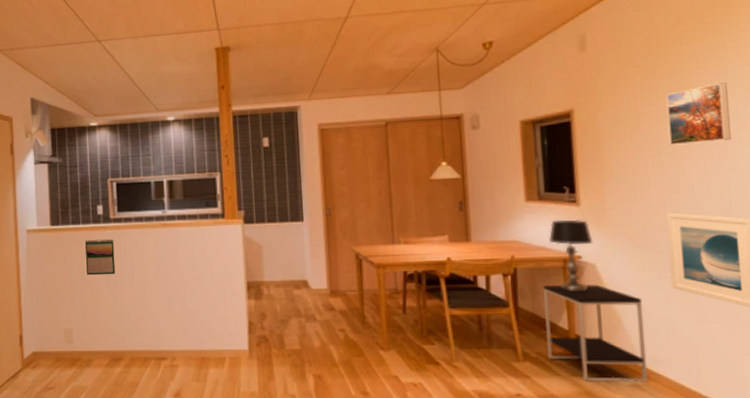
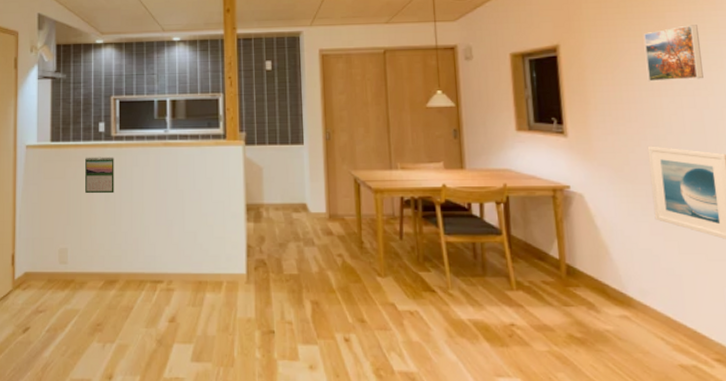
side table: present [543,284,649,383] -> none [534,214,636,314]
table lamp: present [548,219,593,292] -> none [538,149,581,222]

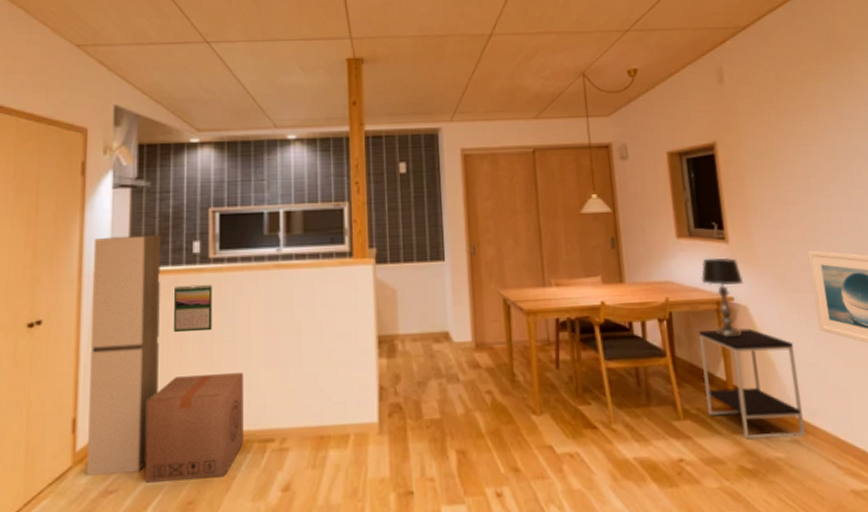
cabinet: none [23,116,74,298] -> present [87,234,161,476]
cardboard box: none [66,228,139,307] -> present [146,373,243,483]
side table: none [534,214,636,314] -> present [699,328,806,441]
table lamp: none [538,149,581,222] -> present [700,257,744,338]
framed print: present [643,25,704,82] -> none [797,121,857,181]

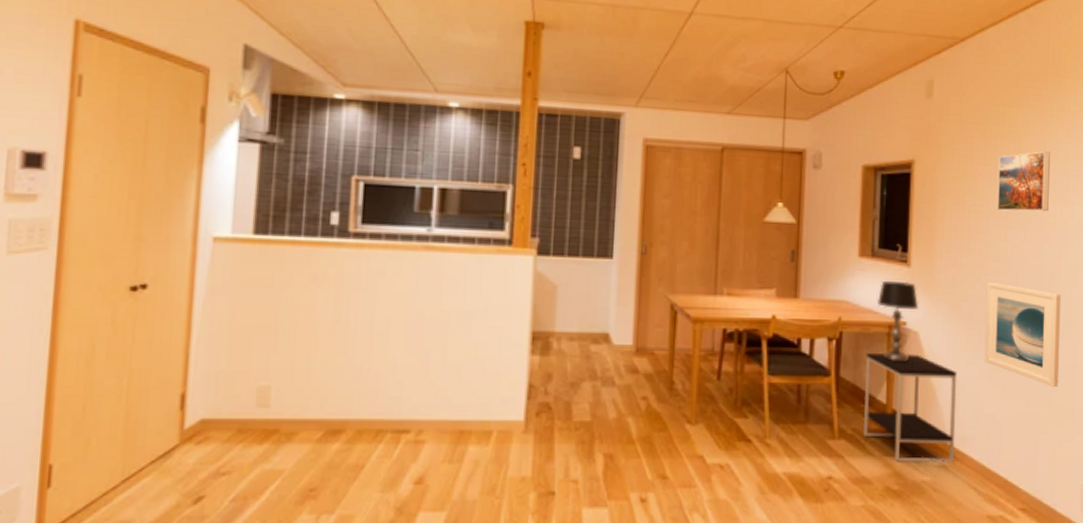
cabinet: present [87,234,161,476] -> none [196,197,294,455]
cardboard box: present [146,373,243,483] -> none [263,358,380,467]
calendar: present [174,284,213,333] -> none [303,259,351,312]
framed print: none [797,121,857,181] -> present [996,151,1050,212]

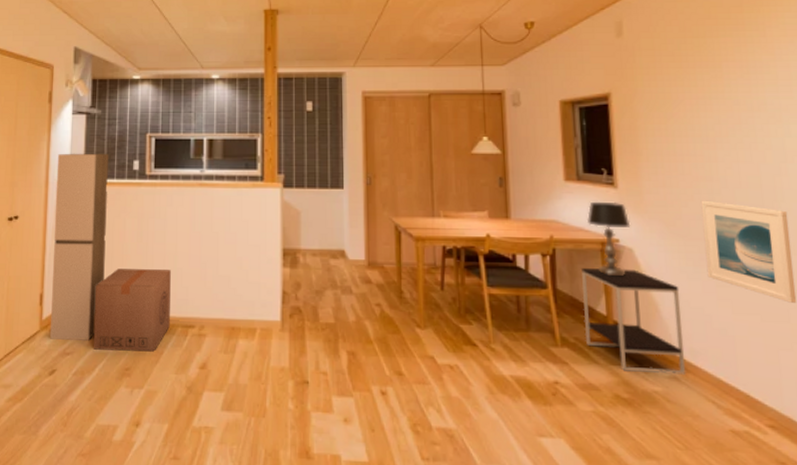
cabinet: none [196,197,294,455] -> present [50,153,109,341]
cardboard box: none [263,358,380,467] -> present [94,269,171,352]
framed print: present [996,151,1050,212] -> none [698,76,761,134]

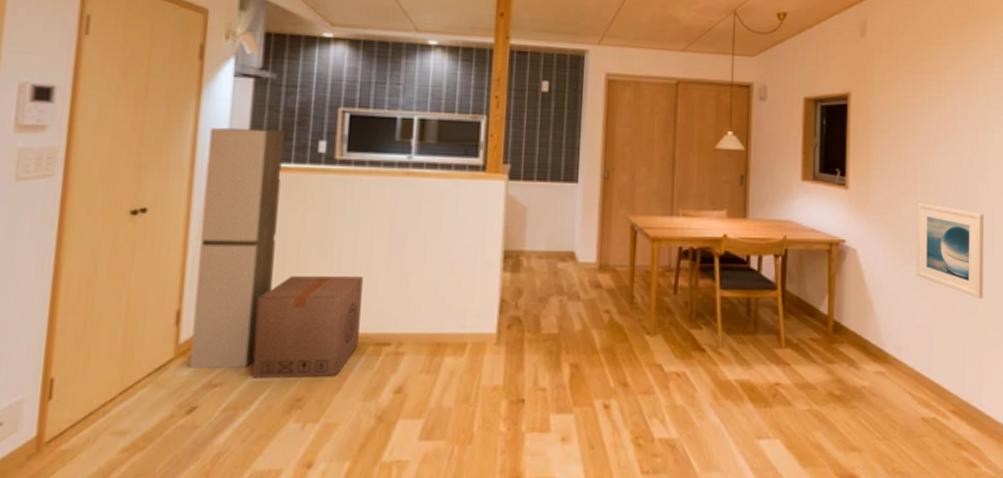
side table: present [581,268,686,375] -> none [807,269,892,370]
table lamp: present [586,201,631,277] -> none [818,202,857,277]

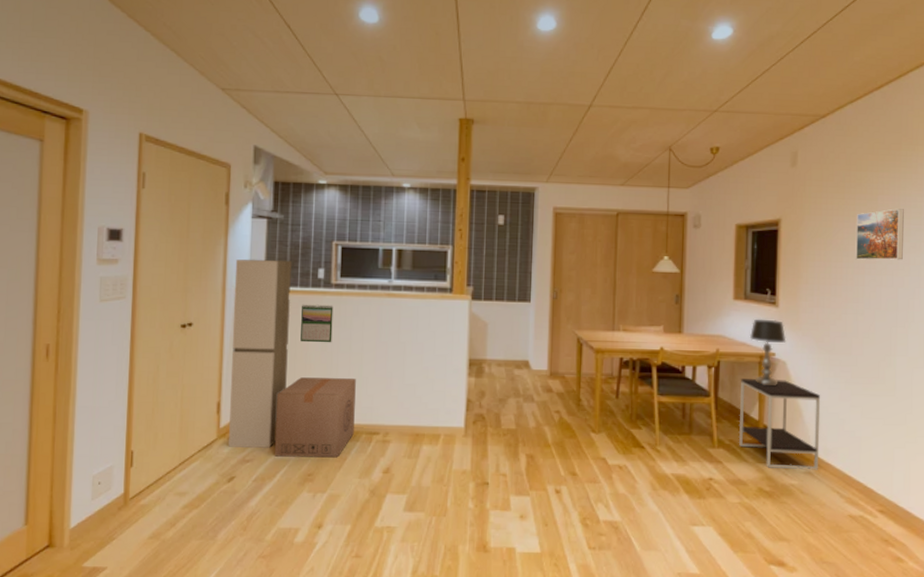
calendar: none [292,184,337,233] -> present [300,304,334,343]
side table: none [807,269,892,370] -> present [738,379,821,470]
table lamp: none [818,202,857,277] -> present [749,319,786,387]
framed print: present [916,202,984,298] -> none [845,319,915,409]
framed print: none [925,84,972,139] -> present [855,209,904,260]

